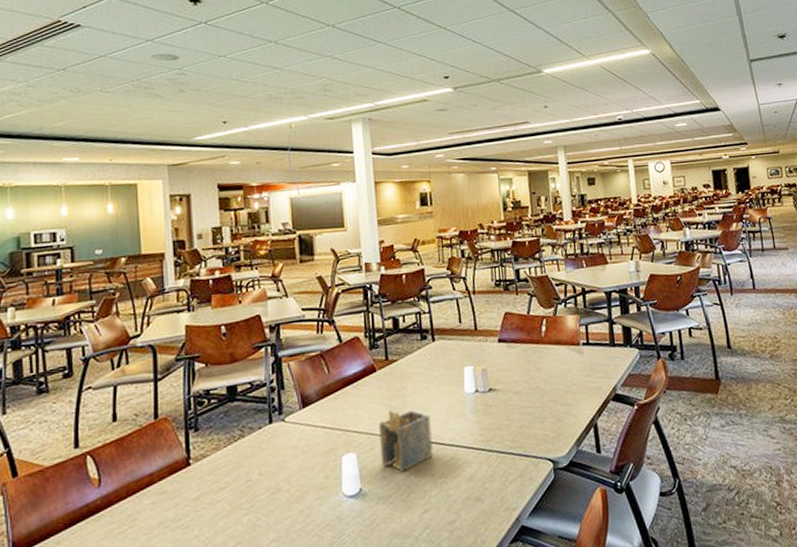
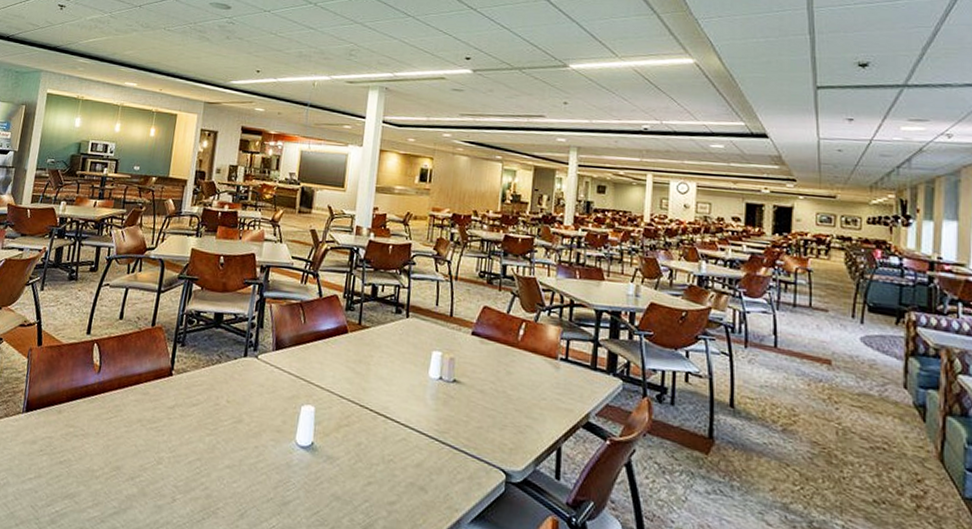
napkin holder: present [379,409,433,472] -> none [336,373,390,438]

